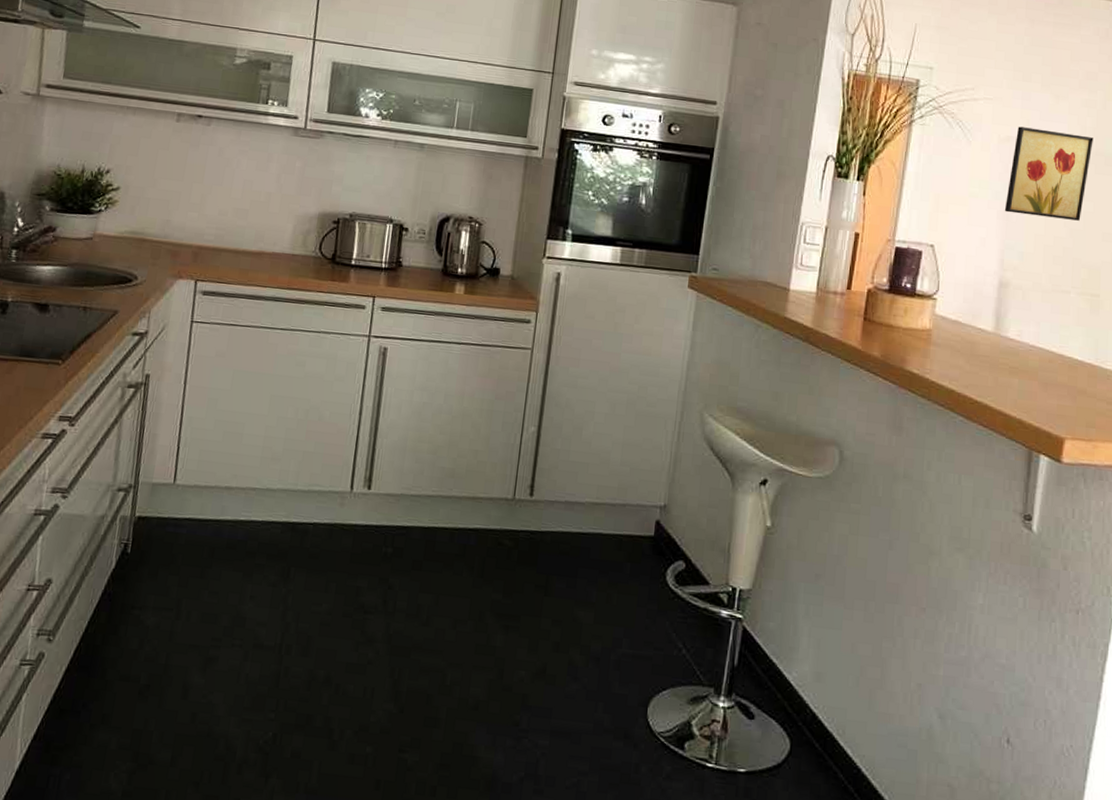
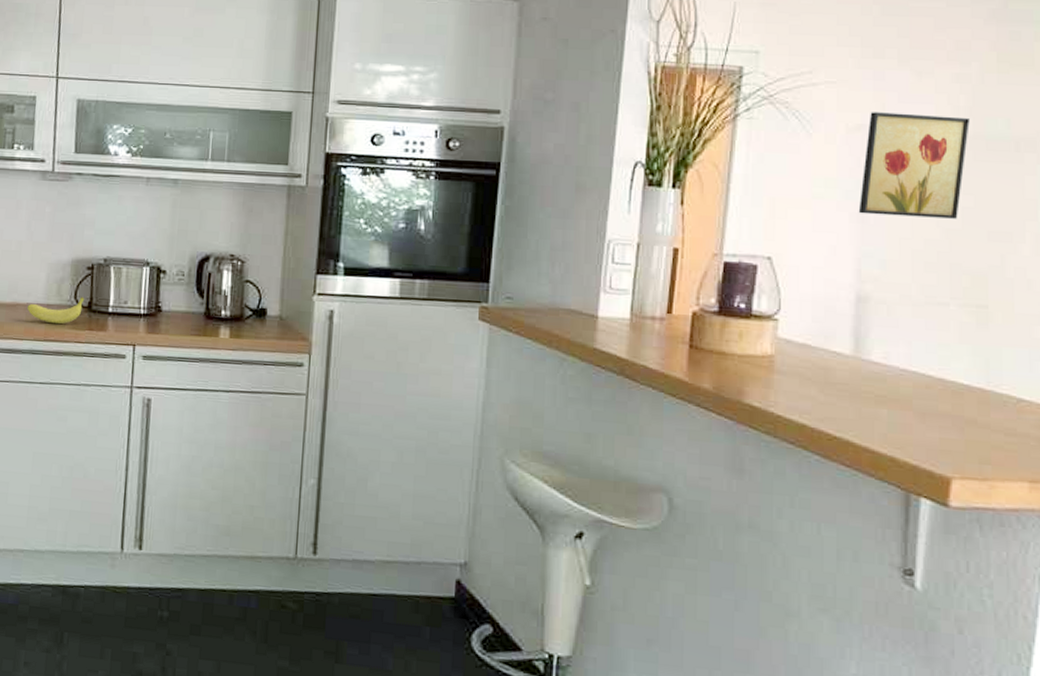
fruit: none [272,248,329,274] -> present [27,296,85,325]

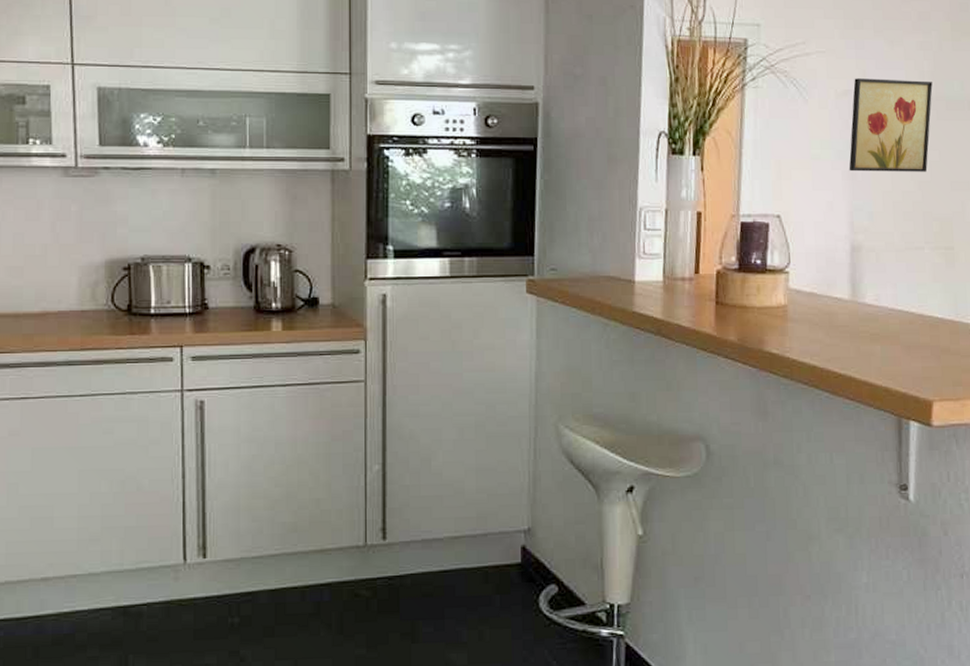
fruit: present [27,296,85,325] -> none [59,299,123,331]

